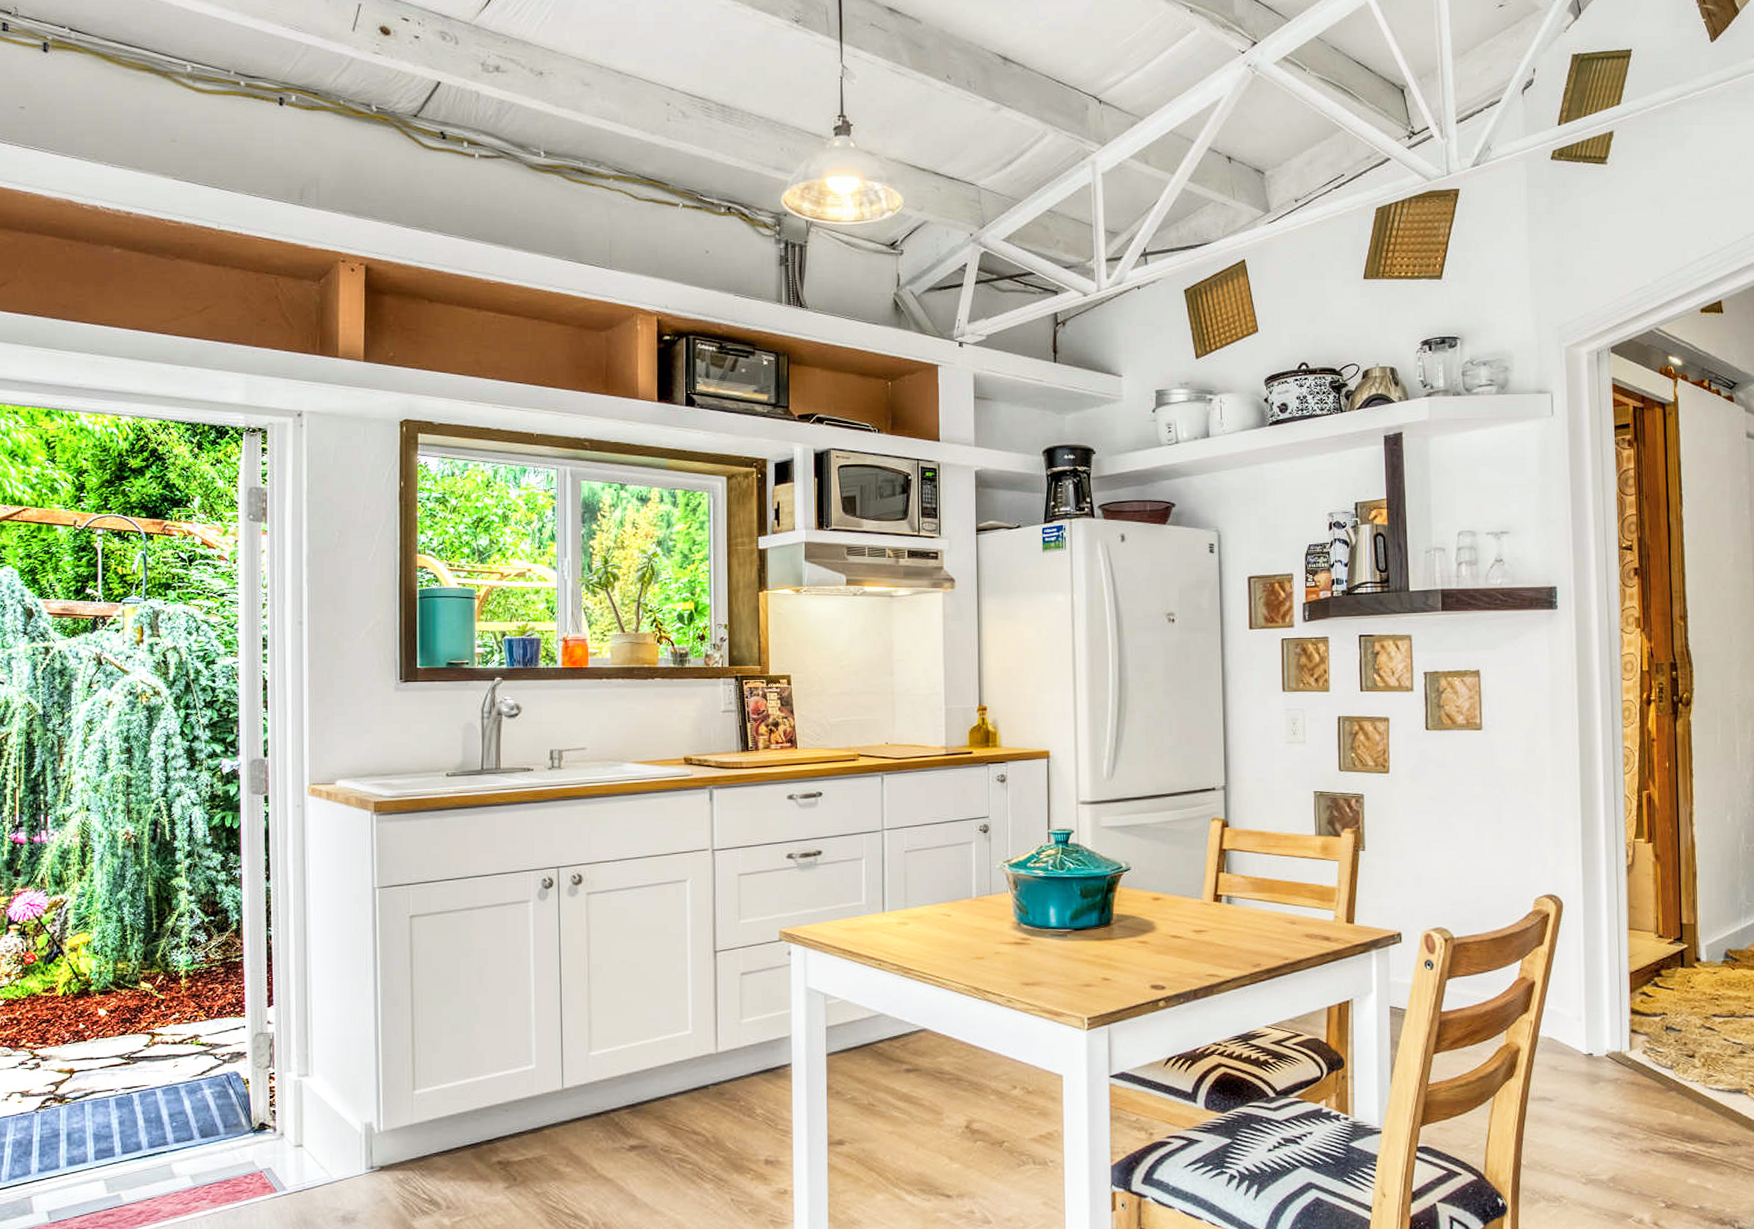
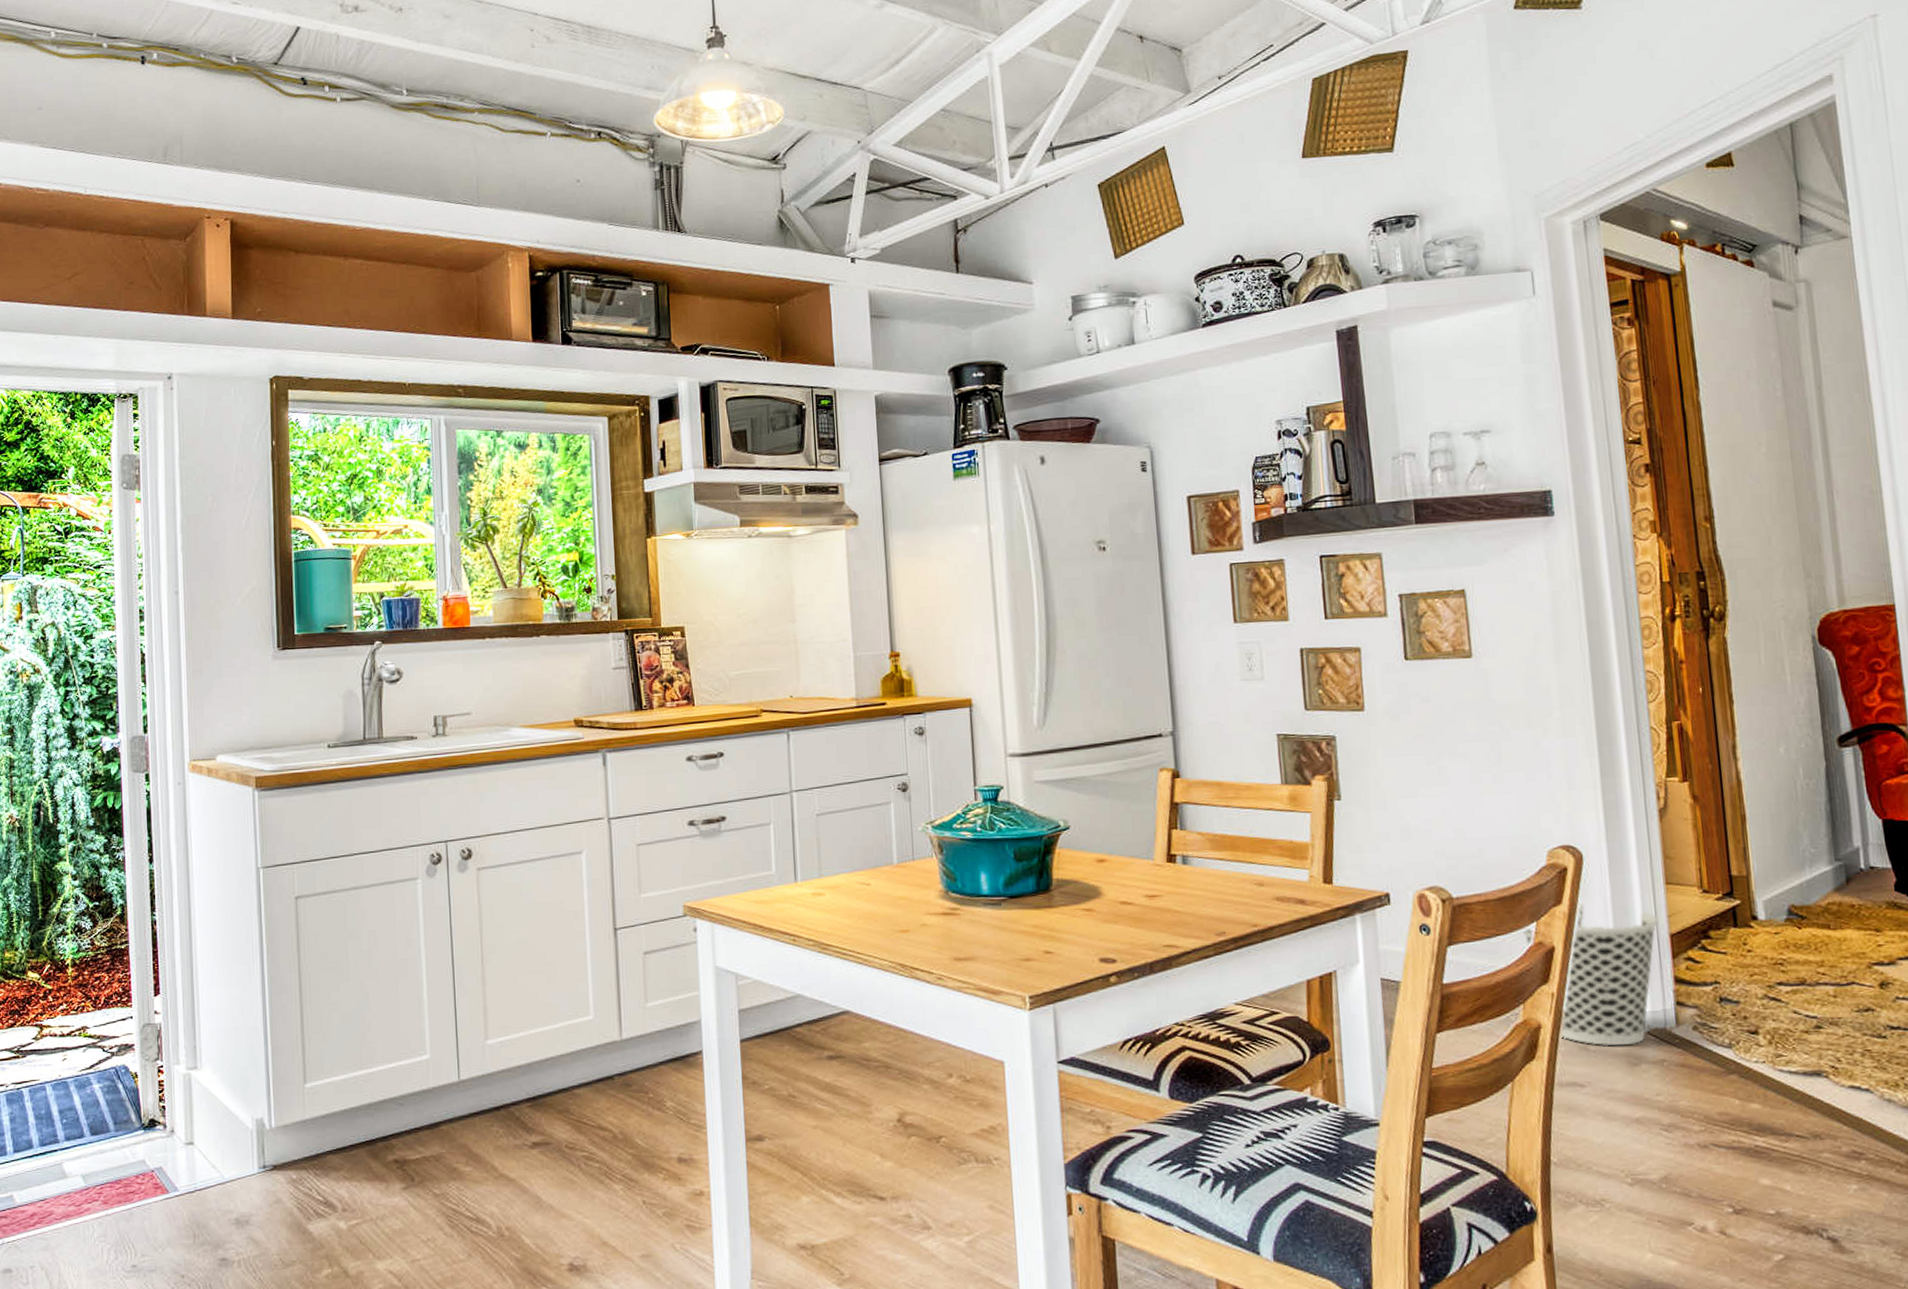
wastebasket: none [1511,944,1621,1067] -> present [1524,903,1659,1047]

